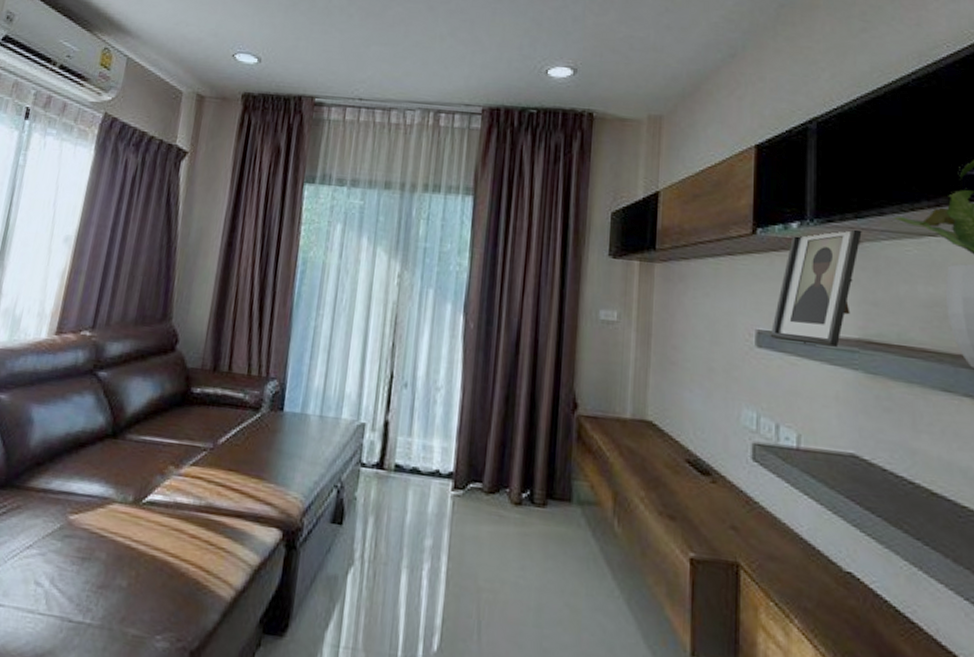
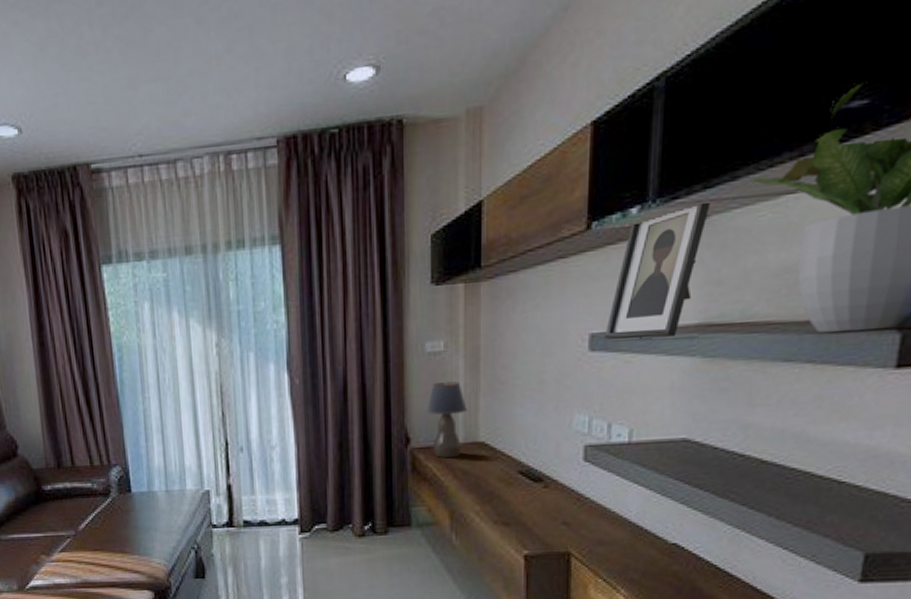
table lamp: none [596,351,637,433] -> present [426,381,467,459]

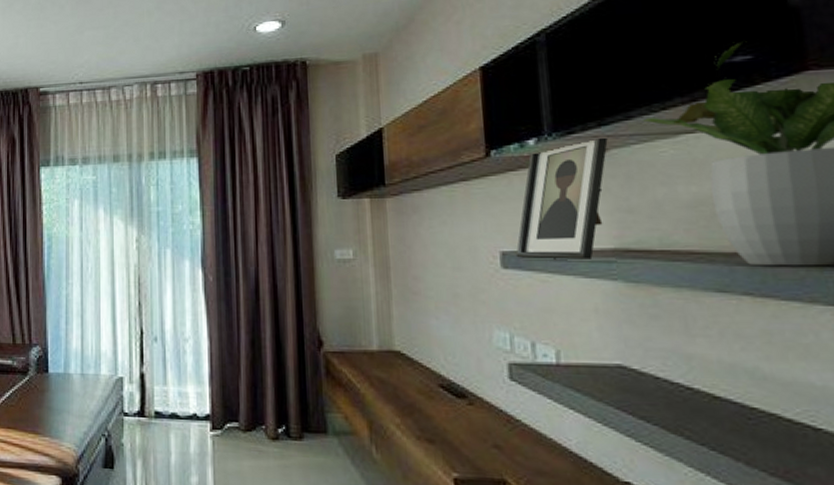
table lamp: present [426,381,467,459] -> none [338,288,380,365]

